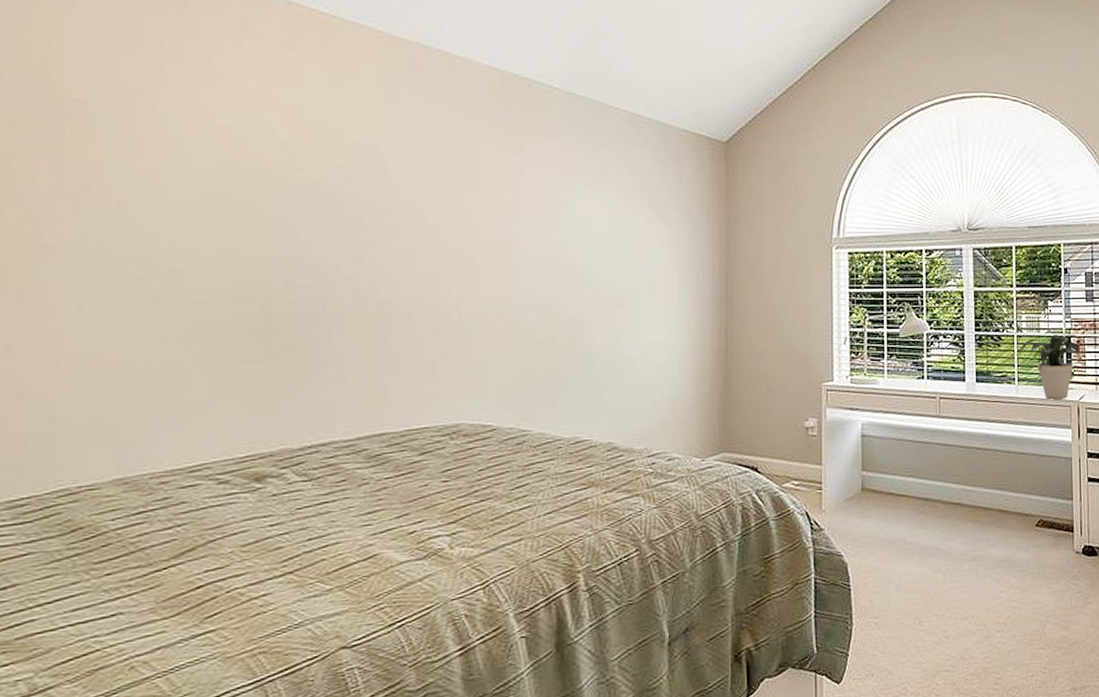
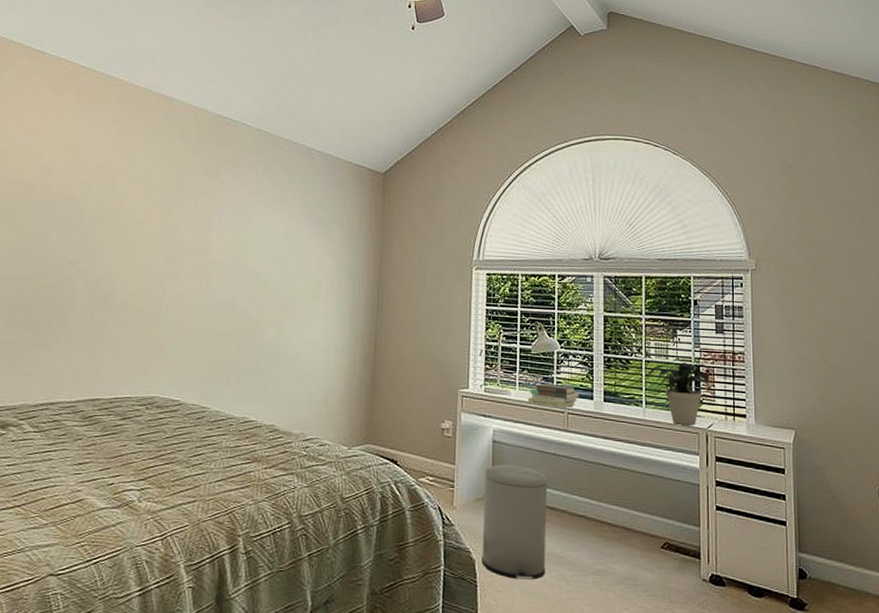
pedal bin: none [854,458,921,577] -> present [482,464,547,580]
books: none [897,368,951,393] -> present [527,383,579,408]

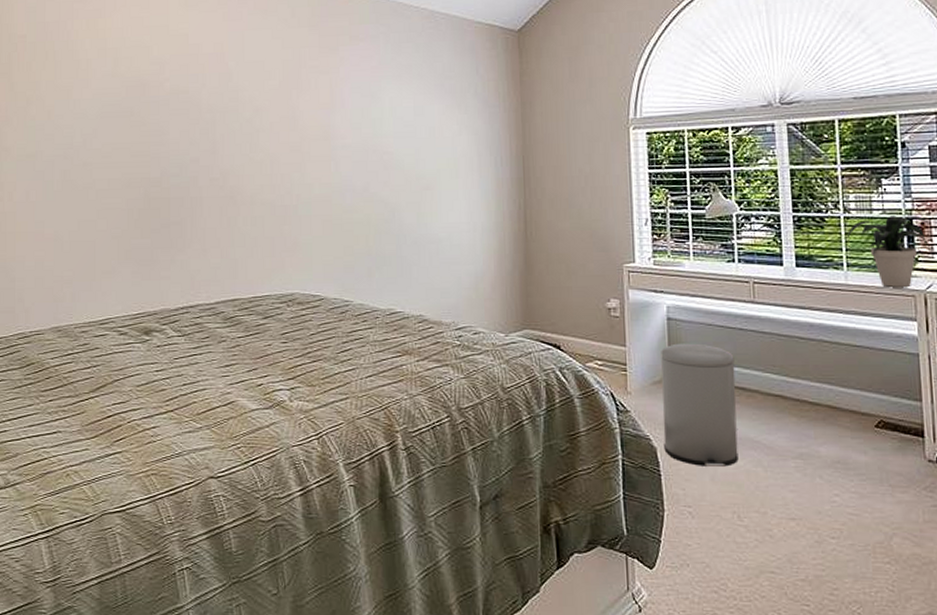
books: present [527,383,579,408] -> none [704,250,766,277]

